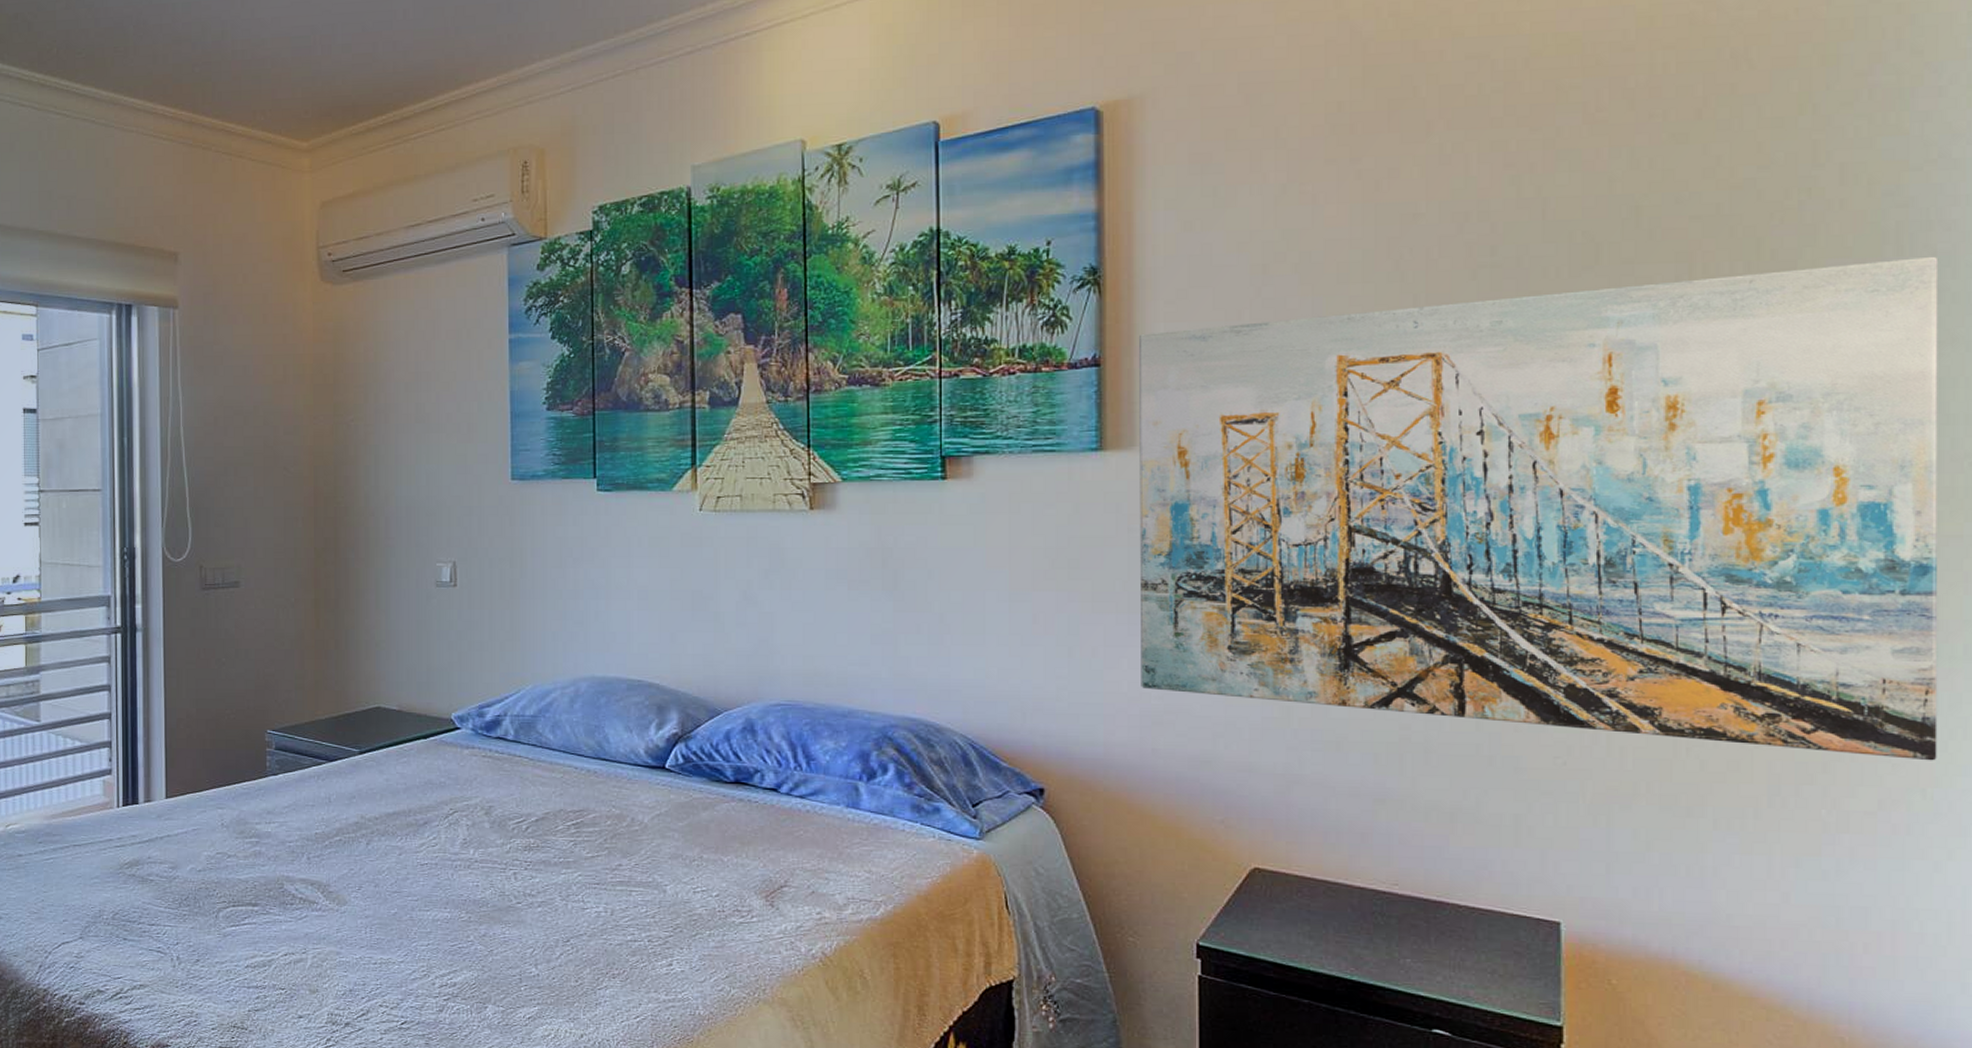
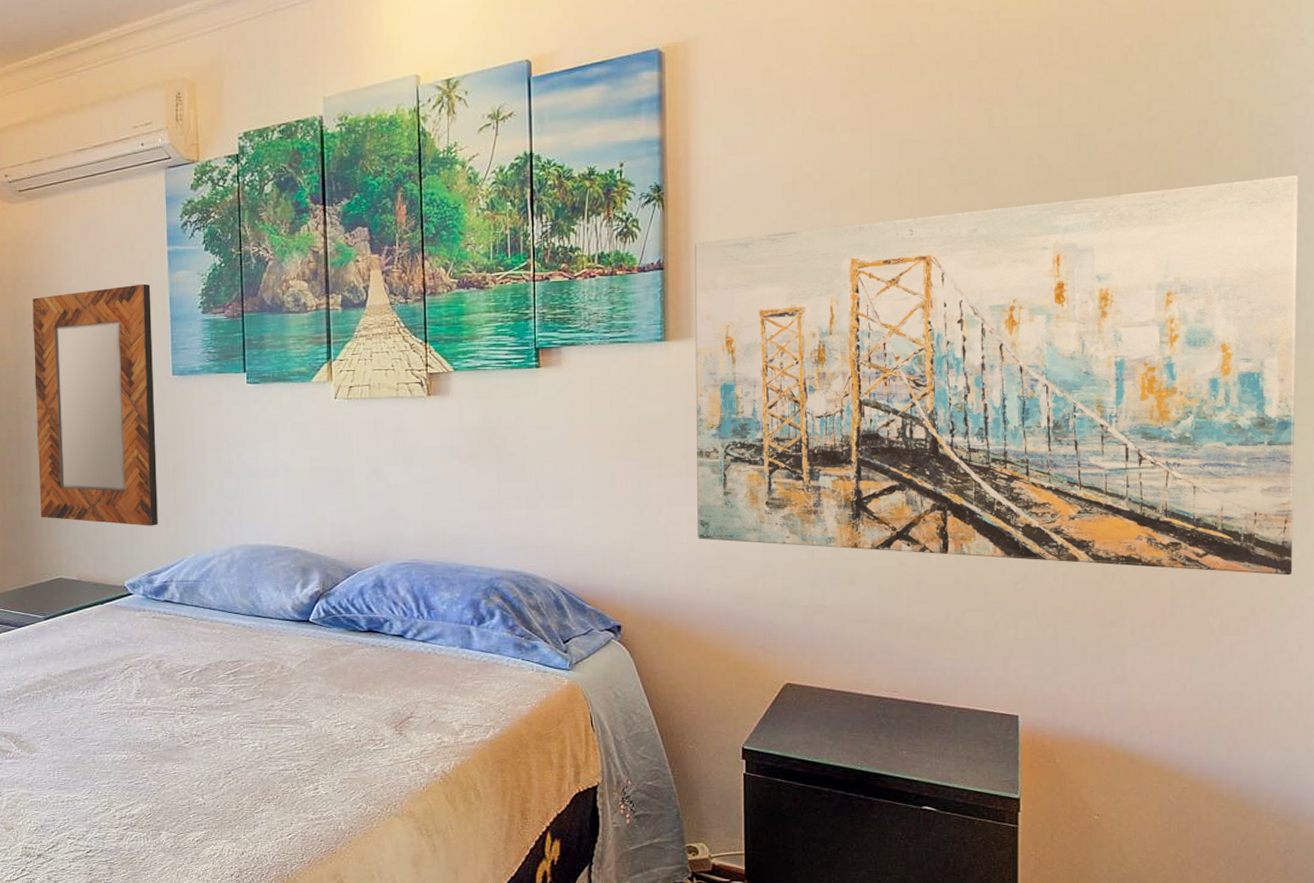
home mirror: none [355,375,491,651] -> present [32,283,158,526]

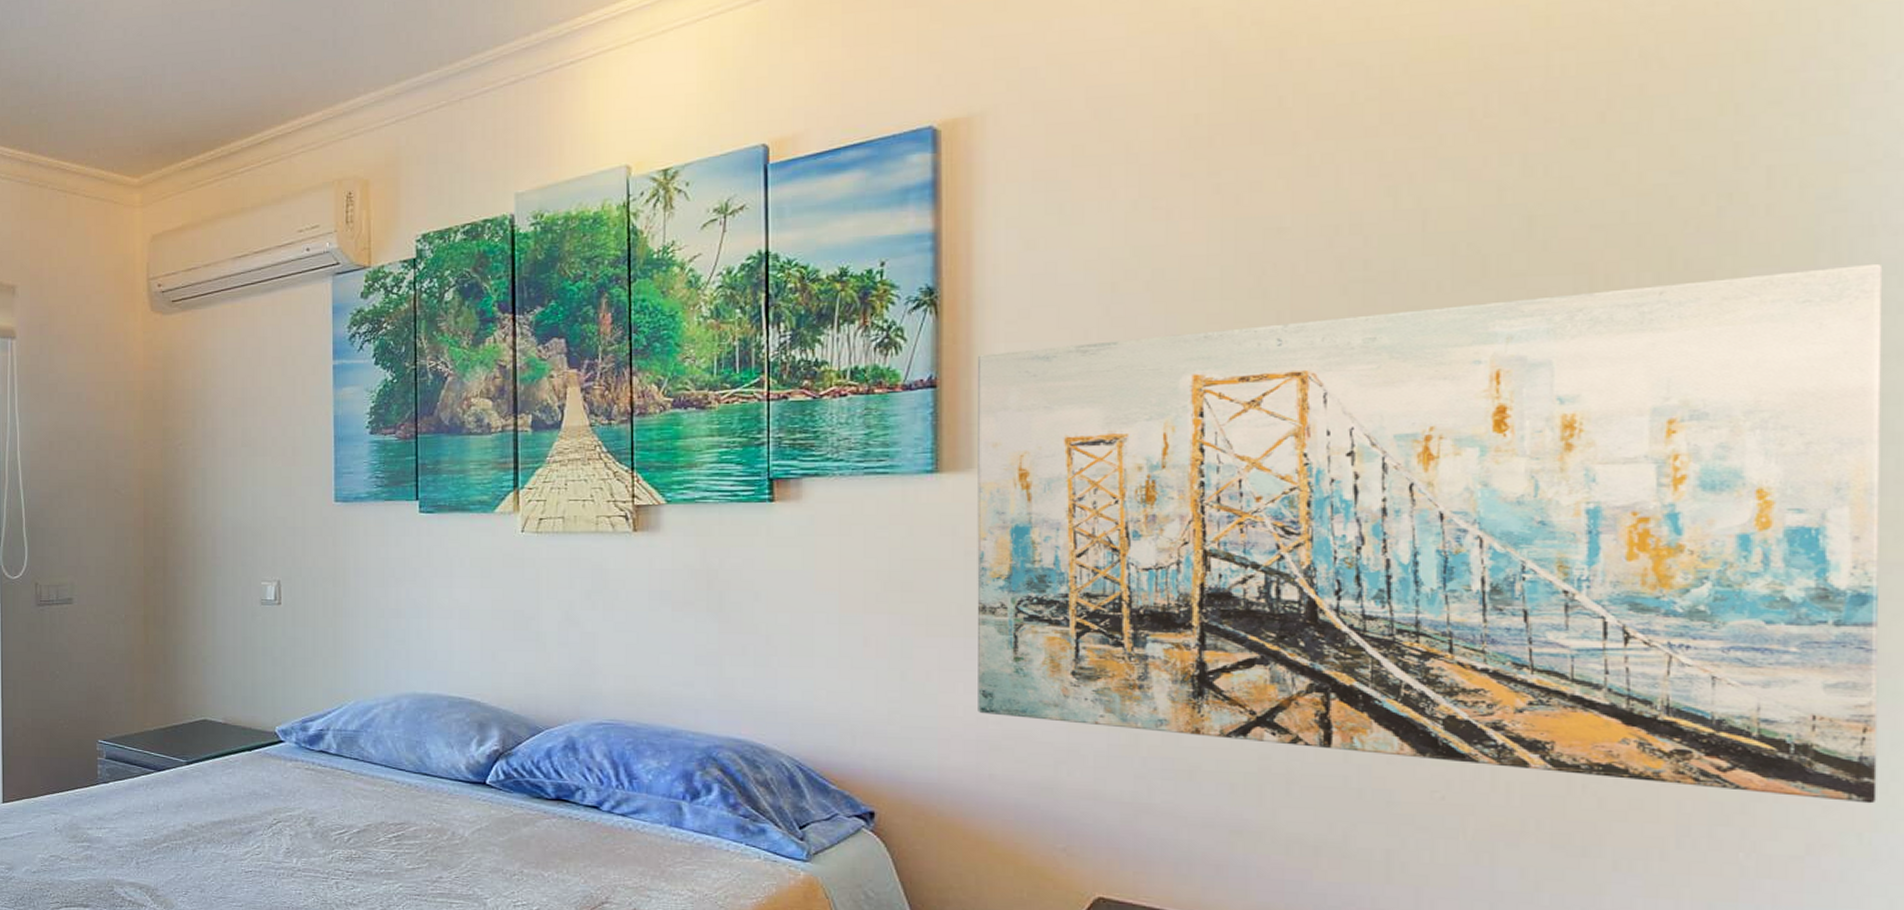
home mirror: present [32,283,158,526] -> none [183,401,315,668]

